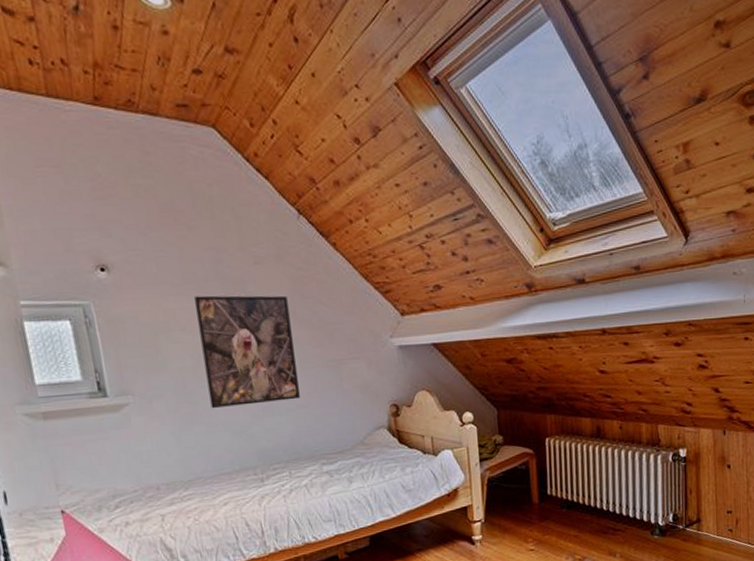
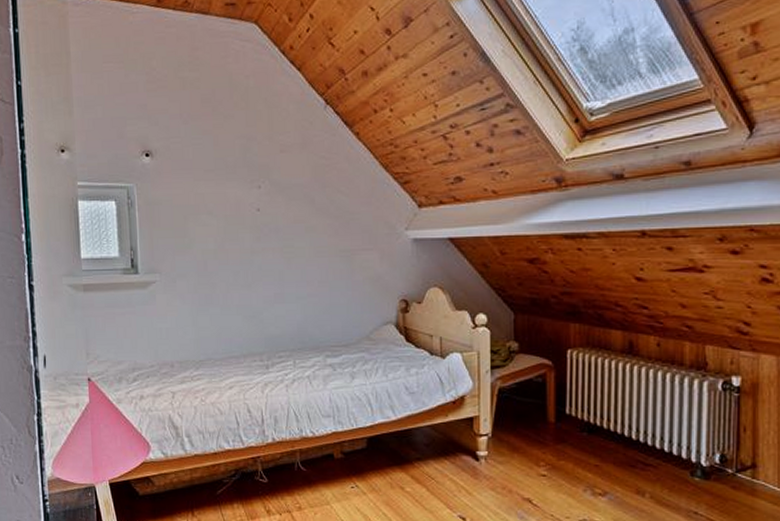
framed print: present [194,295,300,409] -> none [223,181,311,292]

